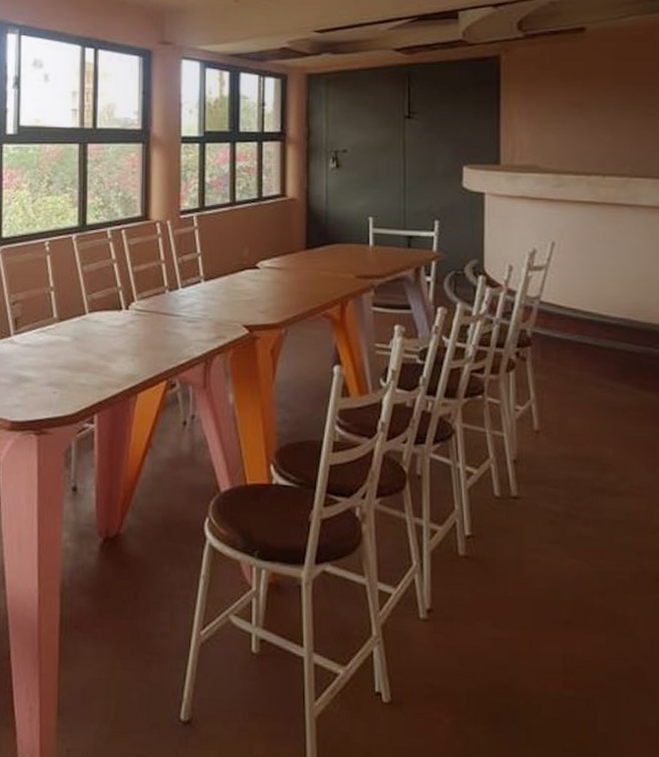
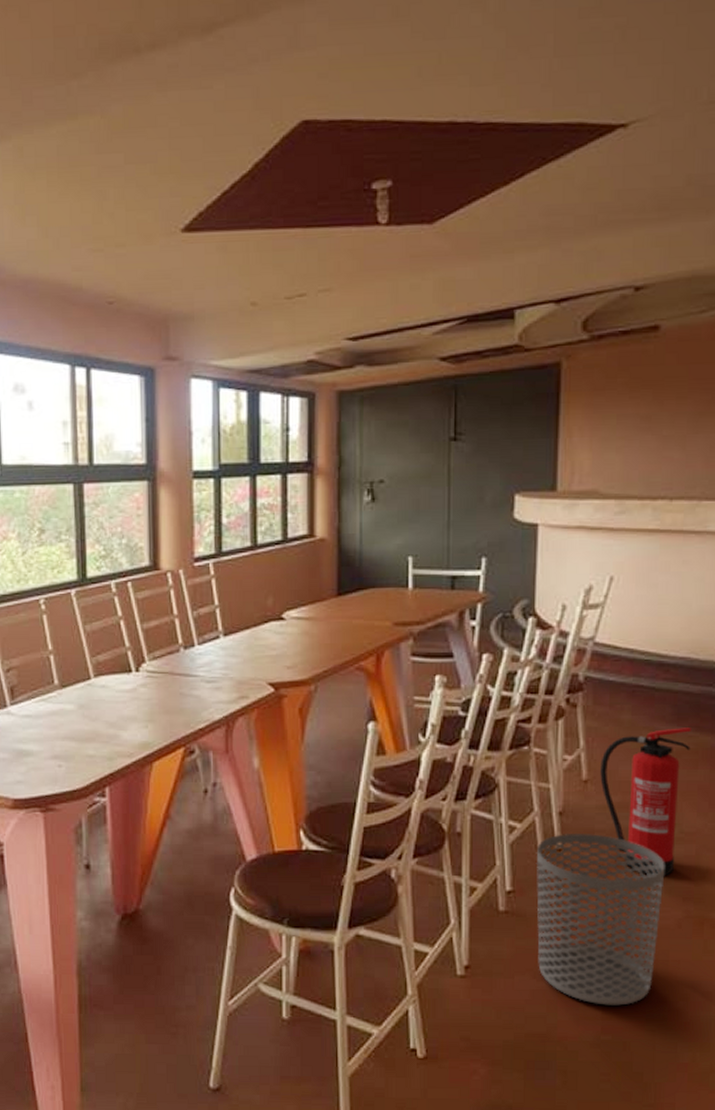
waste bin: none [493,482,618,661] -> present [536,834,665,1006]
fire extinguisher: none [551,385,636,530] -> present [600,727,692,876]

